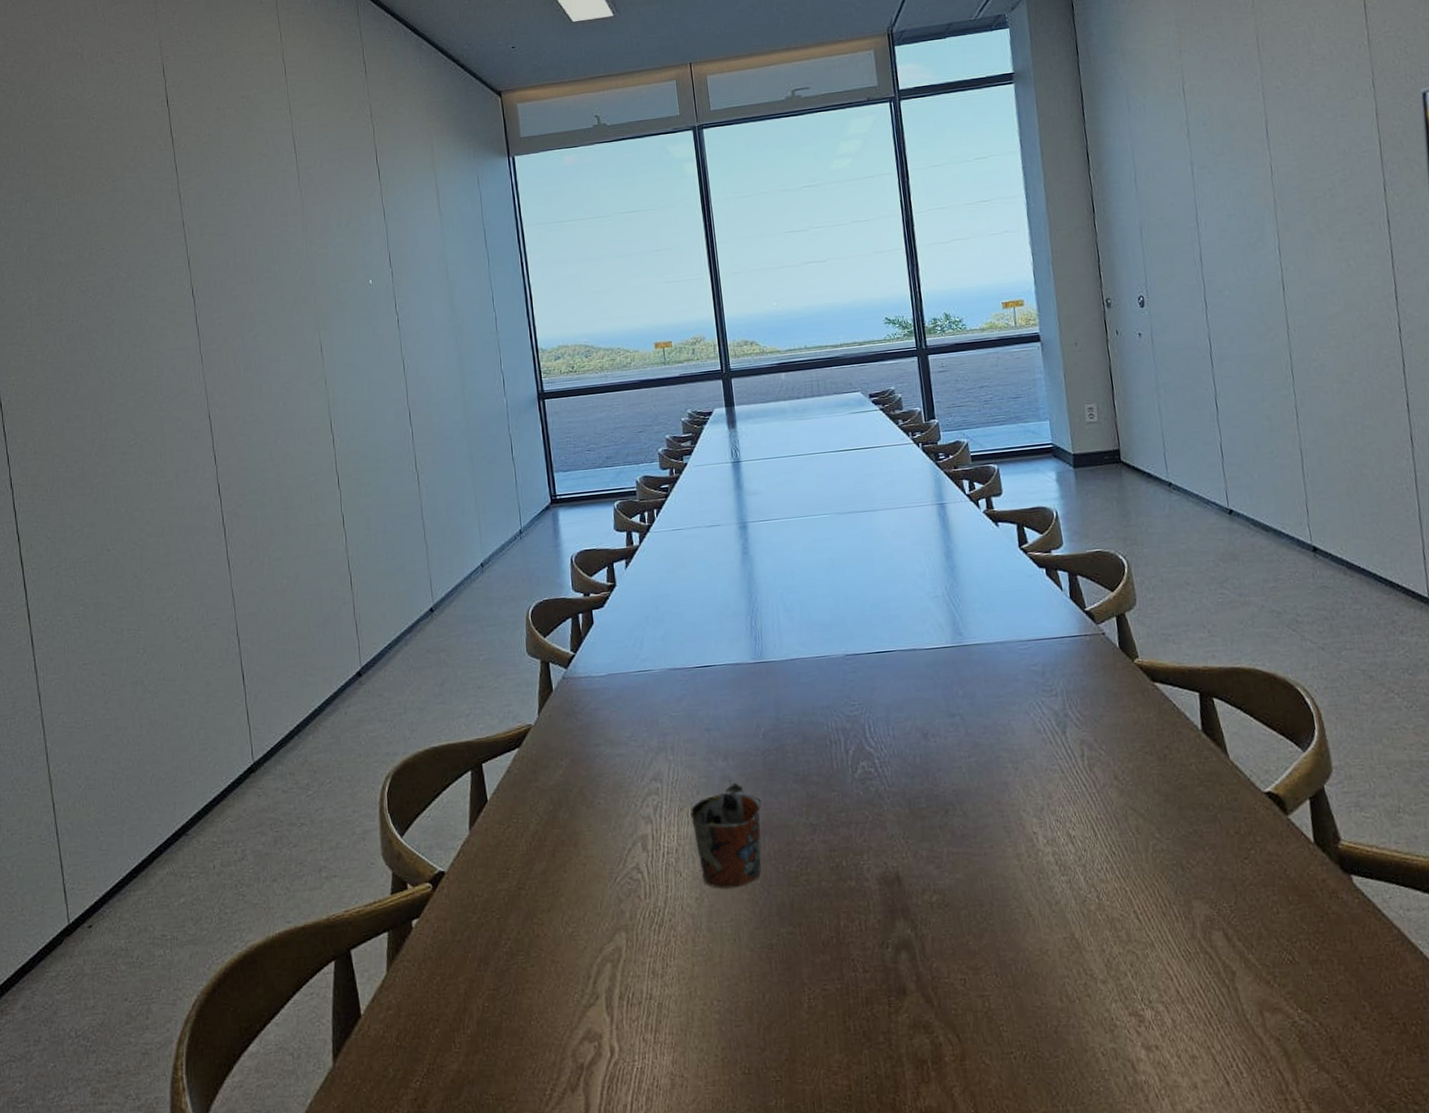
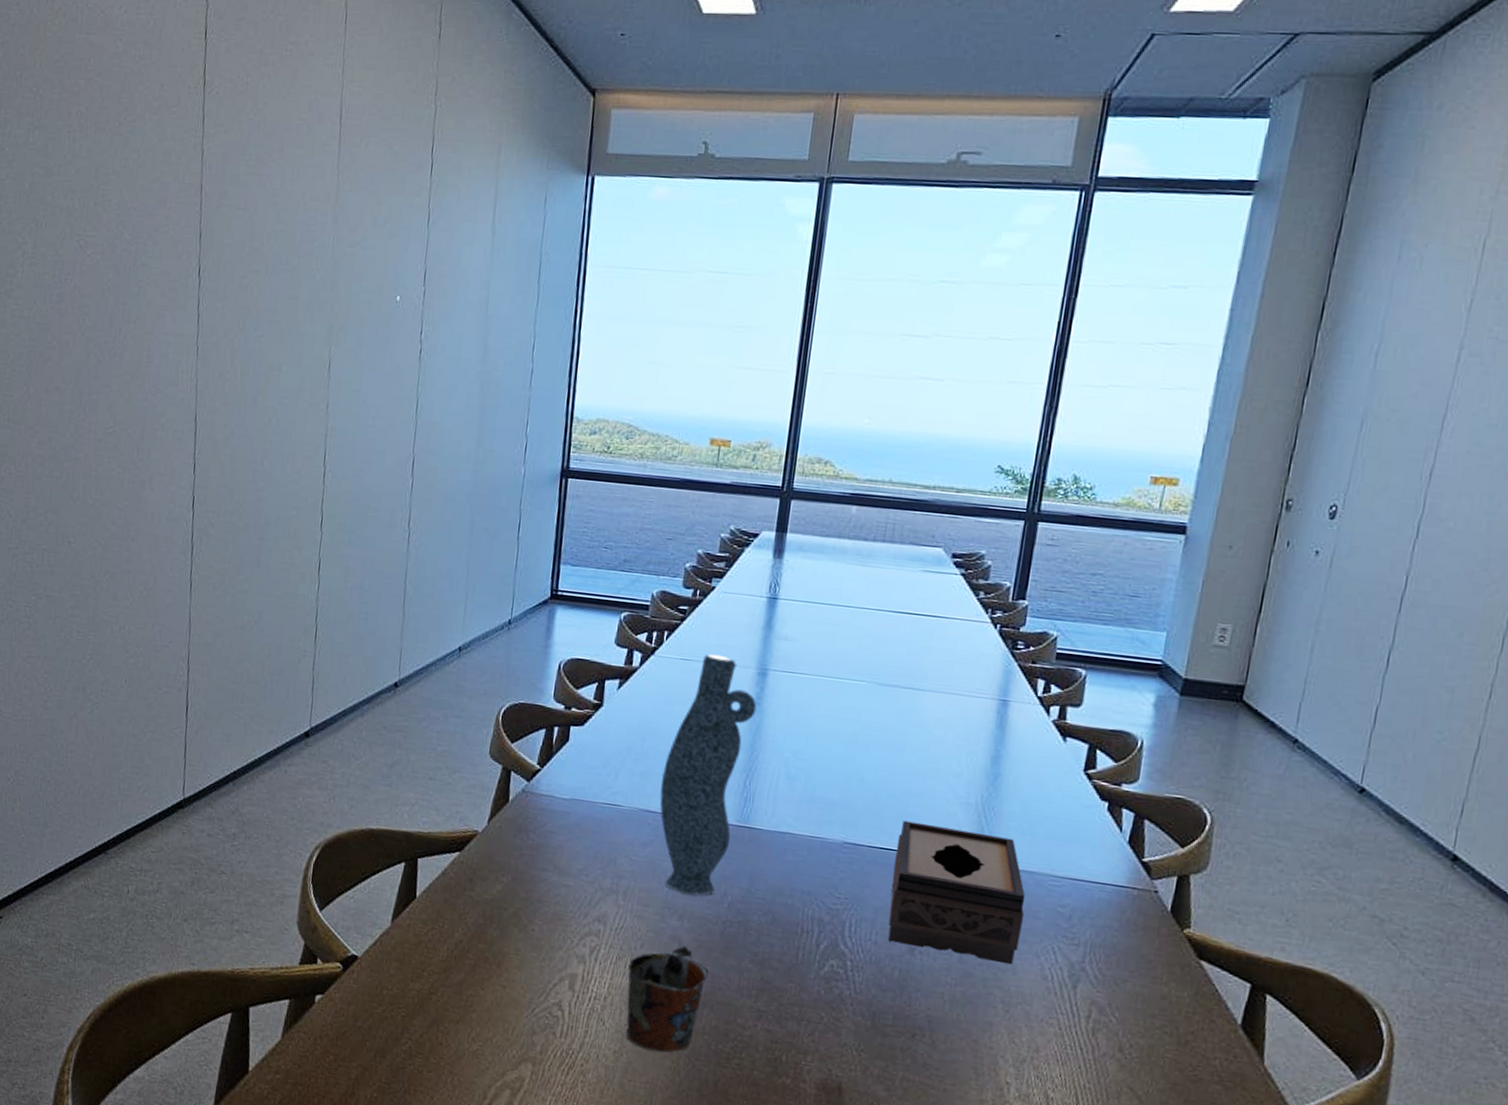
vase: none [679,519,752,736] -> present [660,654,757,896]
tissue box: none [888,617,1010,733] -> present [888,820,1026,965]

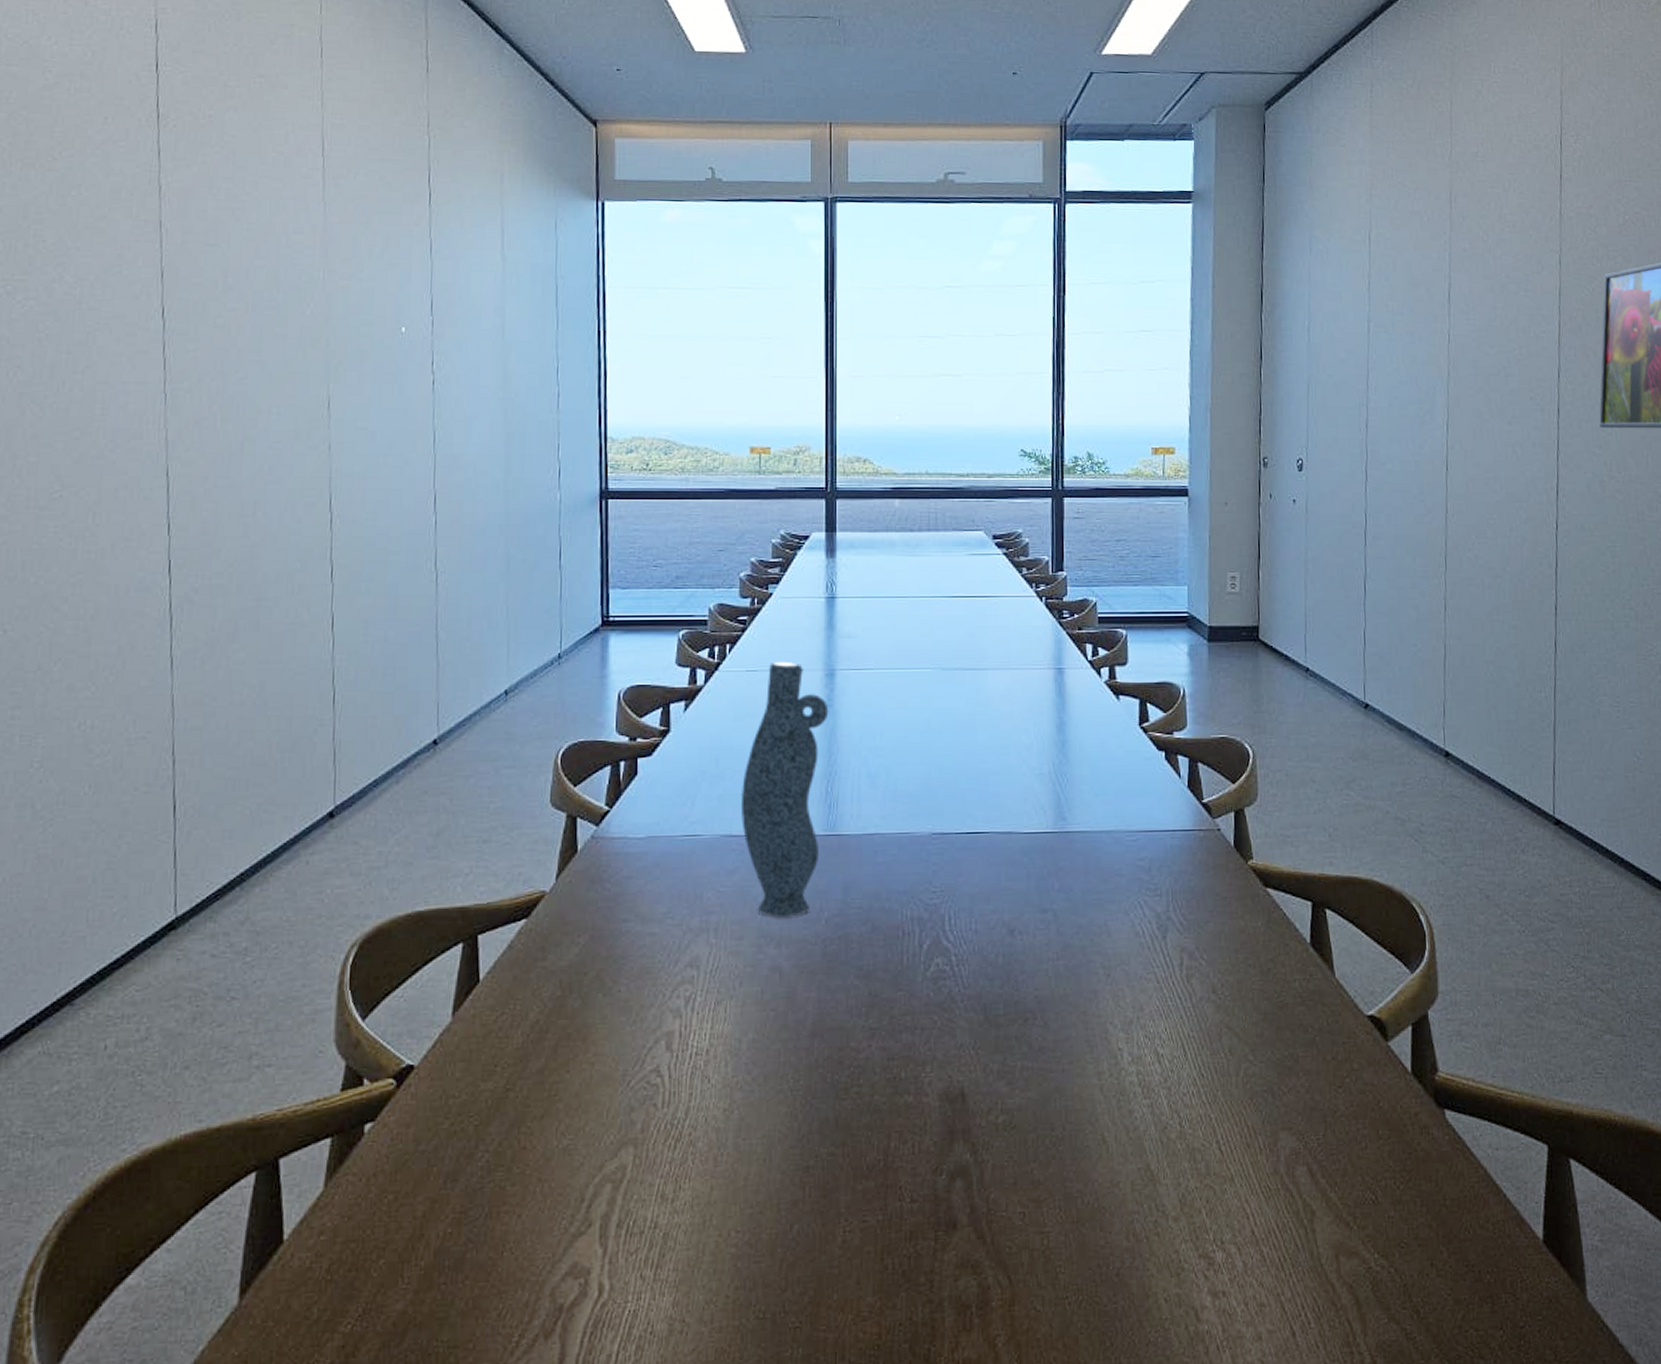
mug: present [626,946,709,1053] -> none [729,975,815,1100]
tissue box: present [888,820,1026,965] -> none [982,800,1109,928]

